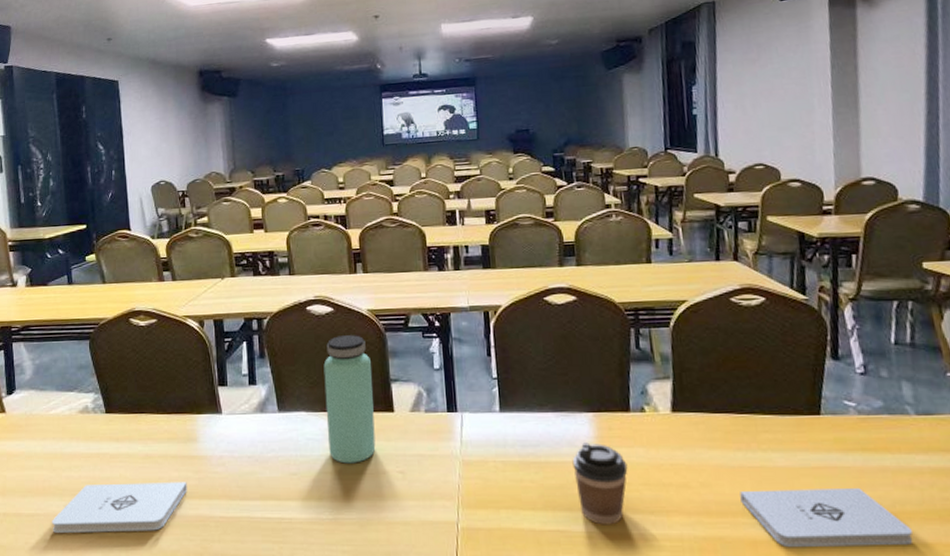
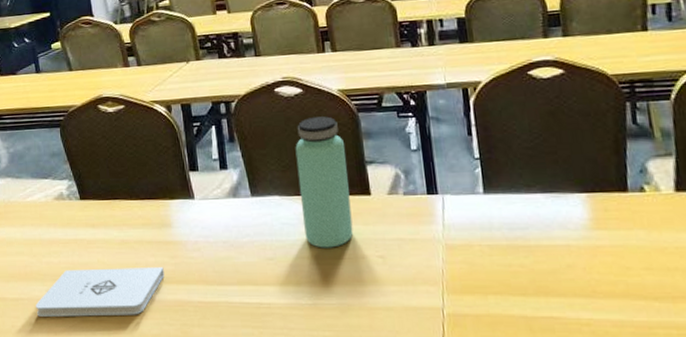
coffee cup: present [572,442,628,525] -> none [565,225,628,312]

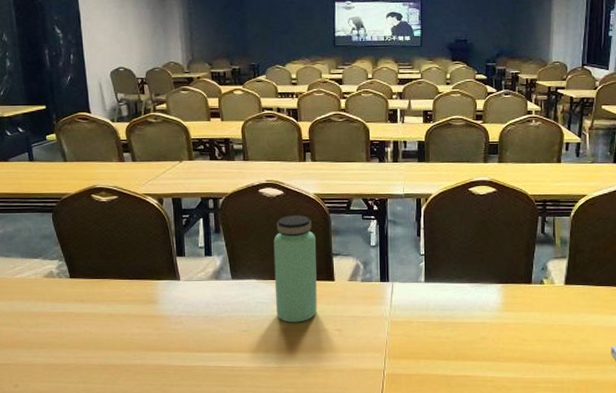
notepad: present [35,267,164,317] -> none [22,337,148,379]

